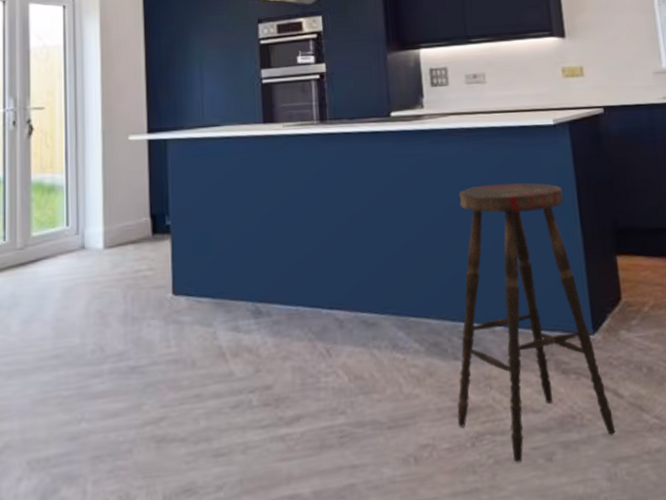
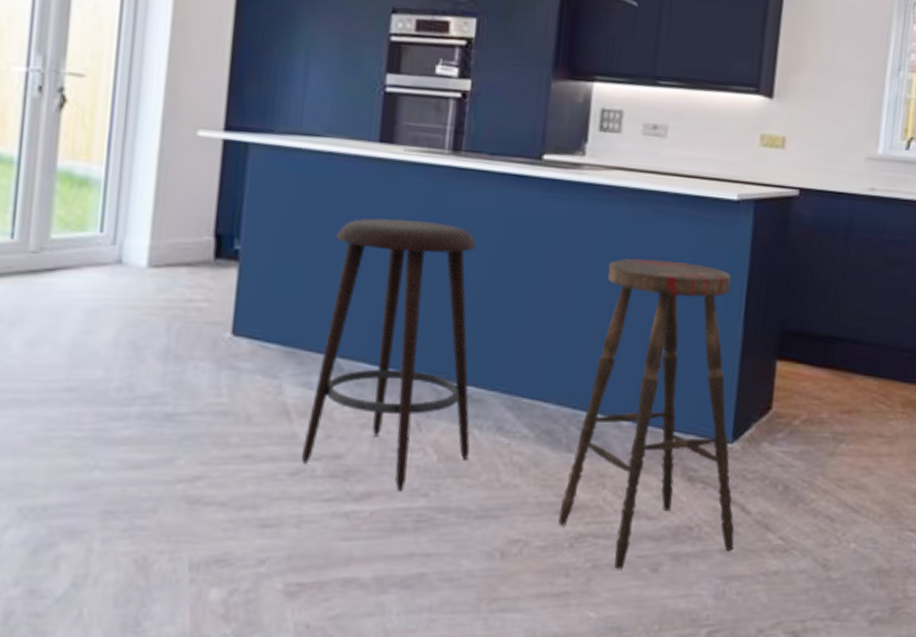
stool: none [239,179,374,412] -> present [301,217,477,492]

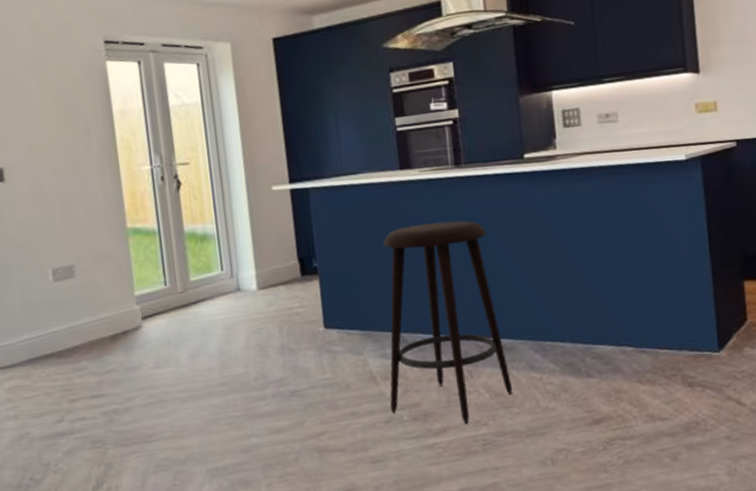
bar stool: present [558,258,735,570] -> none [590,216,737,462]

